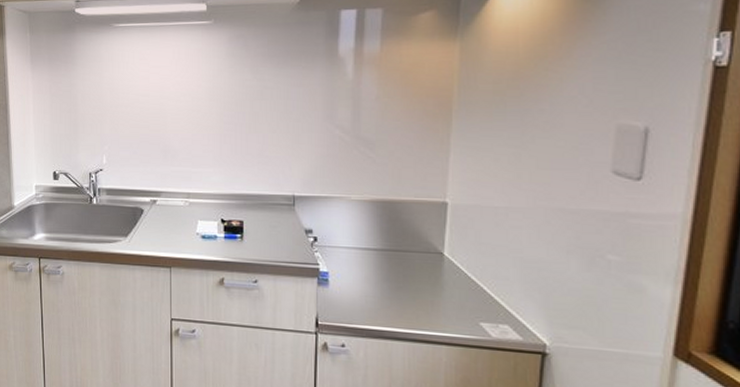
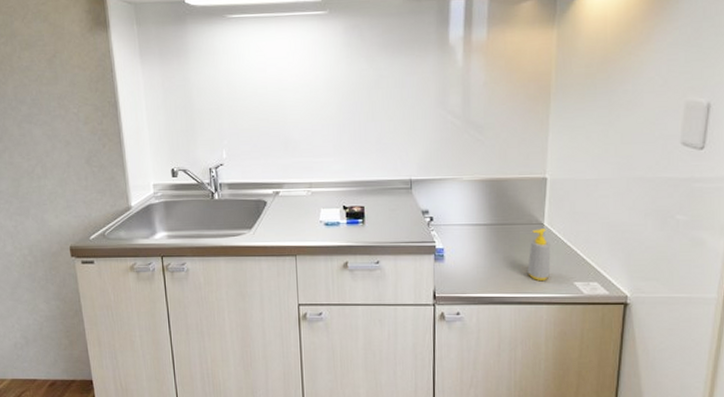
soap bottle: none [424,258,452,317] -> present [527,228,551,280]

